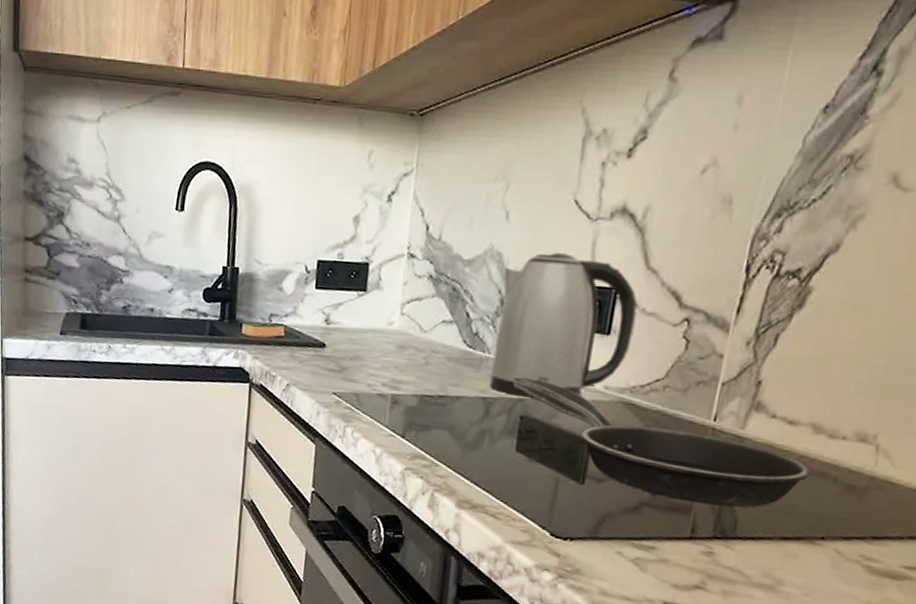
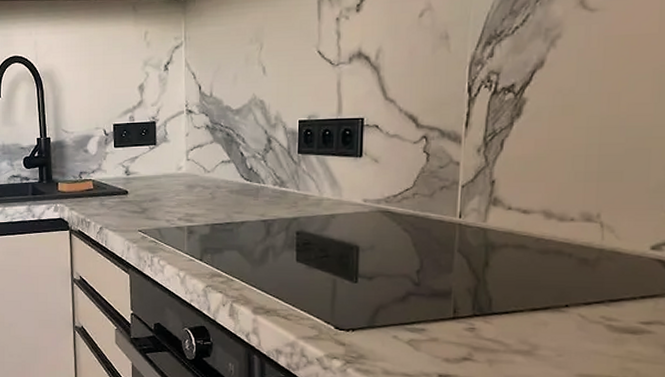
kettle: present [489,252,637,398] -> none [267,95,381,216]
frying pan: present [513,376,812,508] -> none [287,199,548,289]

